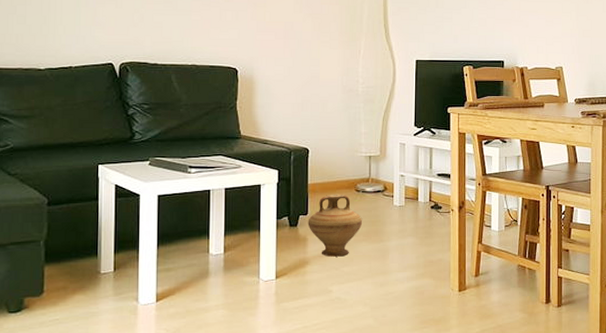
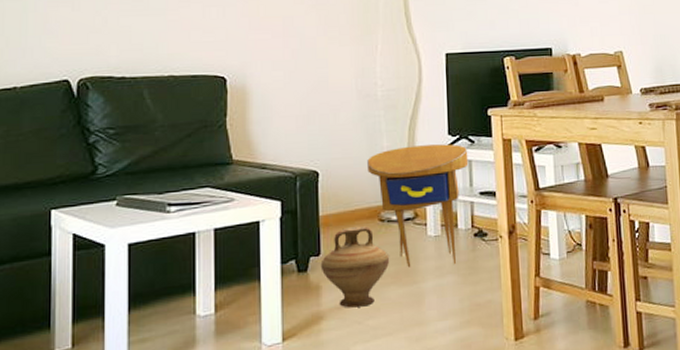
side table: none [348,133,430,230] -> present [367,144,469,268]

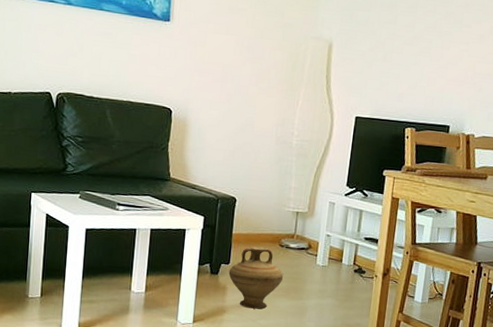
side table: present [367,144,469,268] -> none [276,190,361,291]

